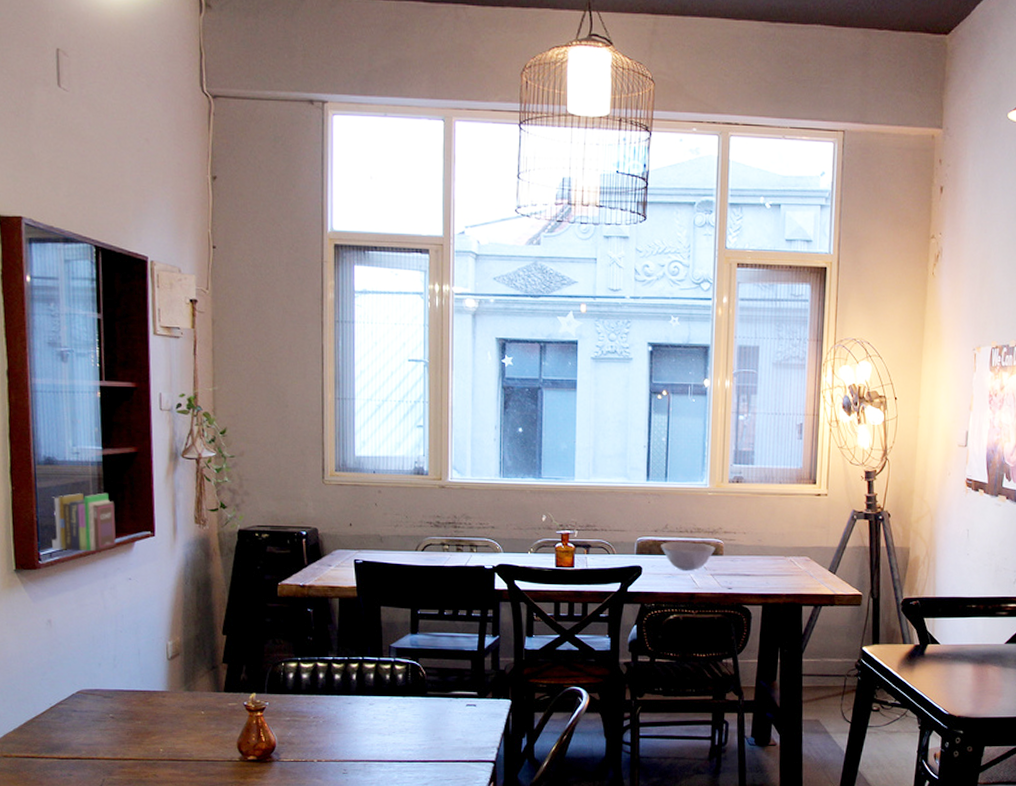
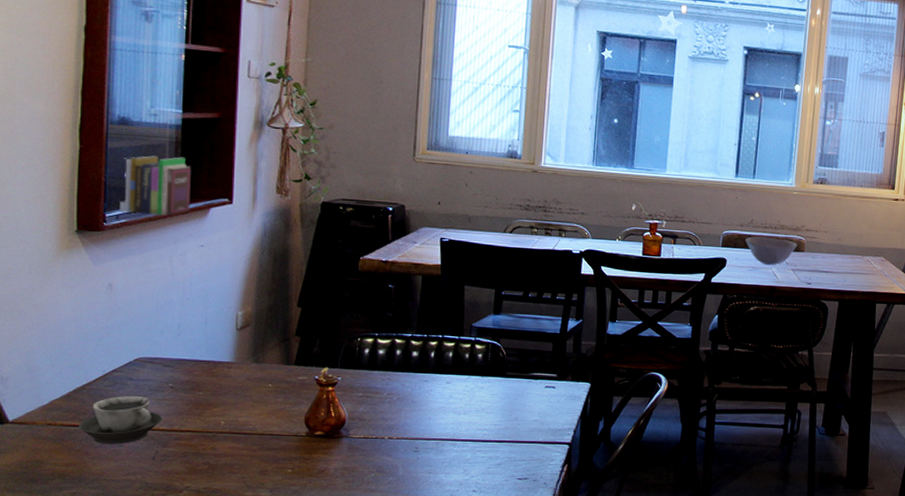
cup: none [31,727,107,774] -> present [78,396,163,444]

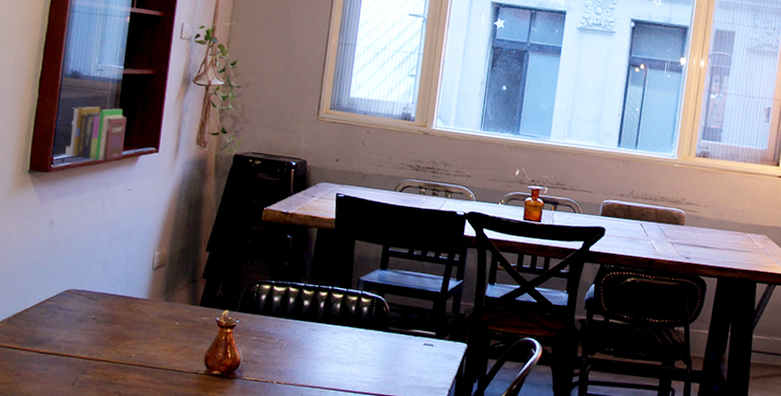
cup: present [78,396,163,444] -> none [14,323,84,368]
bowl: present [745,236,797,265] -> none [625,207,677,237]

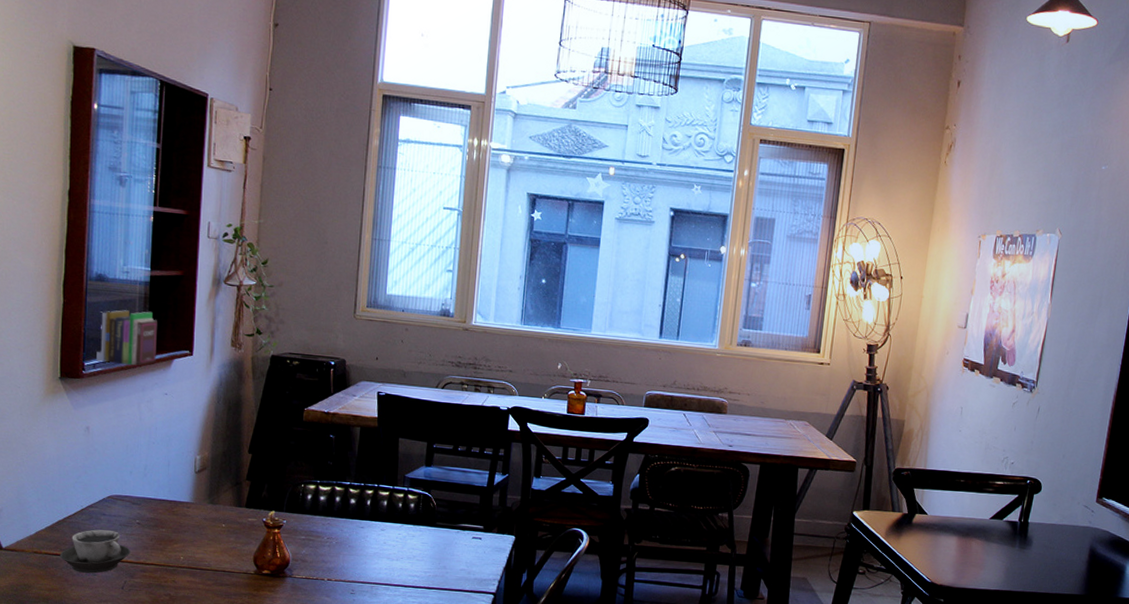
cup: none [14,323,84,368] -> present [59,529,131,574]

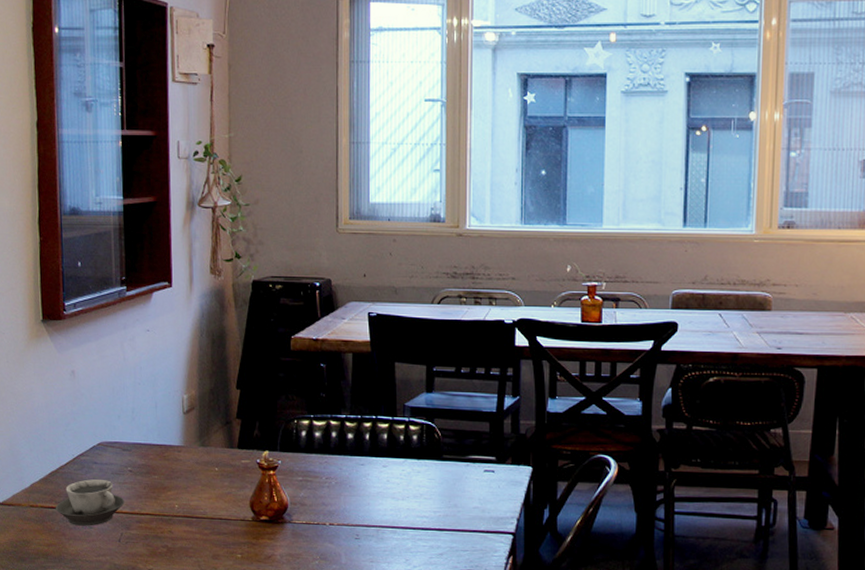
books: present [96,310,157,366] -> none [76,243,135,302]

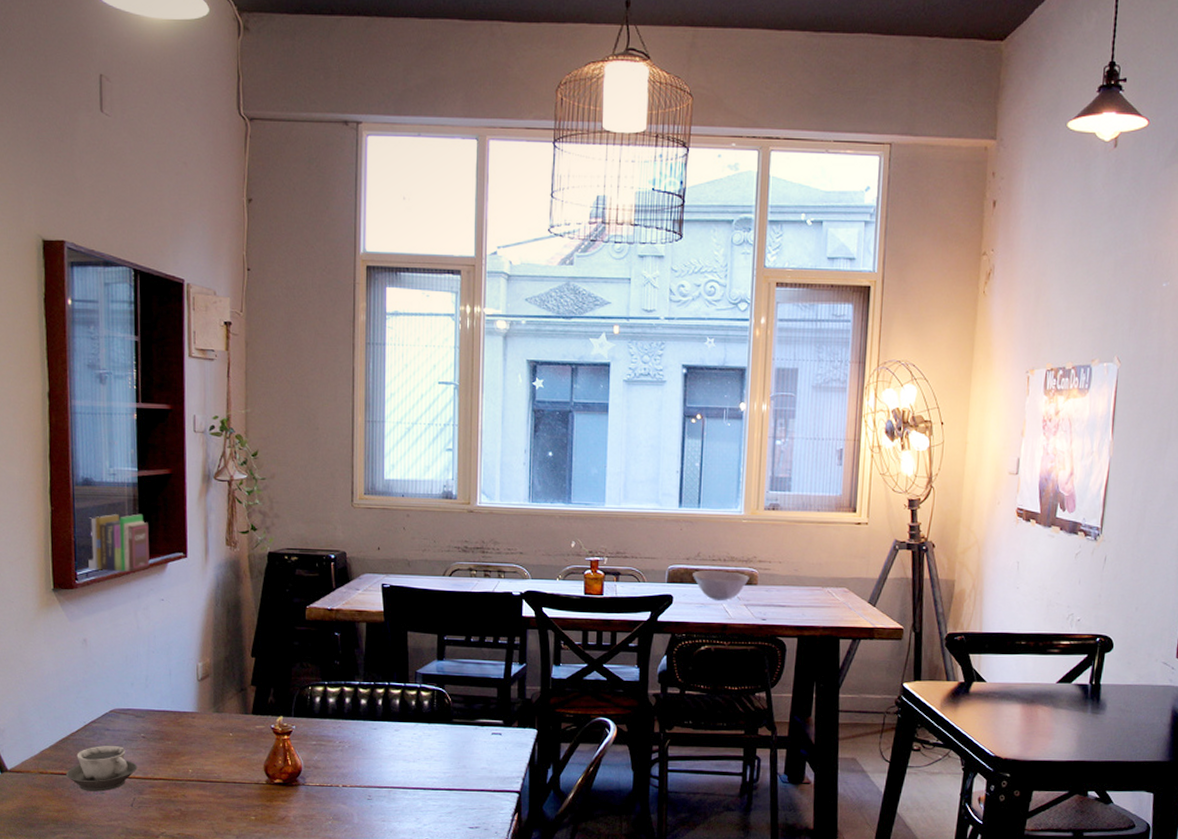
books: none [76,243,135,302] -> present [88,514,150,571]
bowl: none [699,295,762,328] -> present [693,570,749,600]

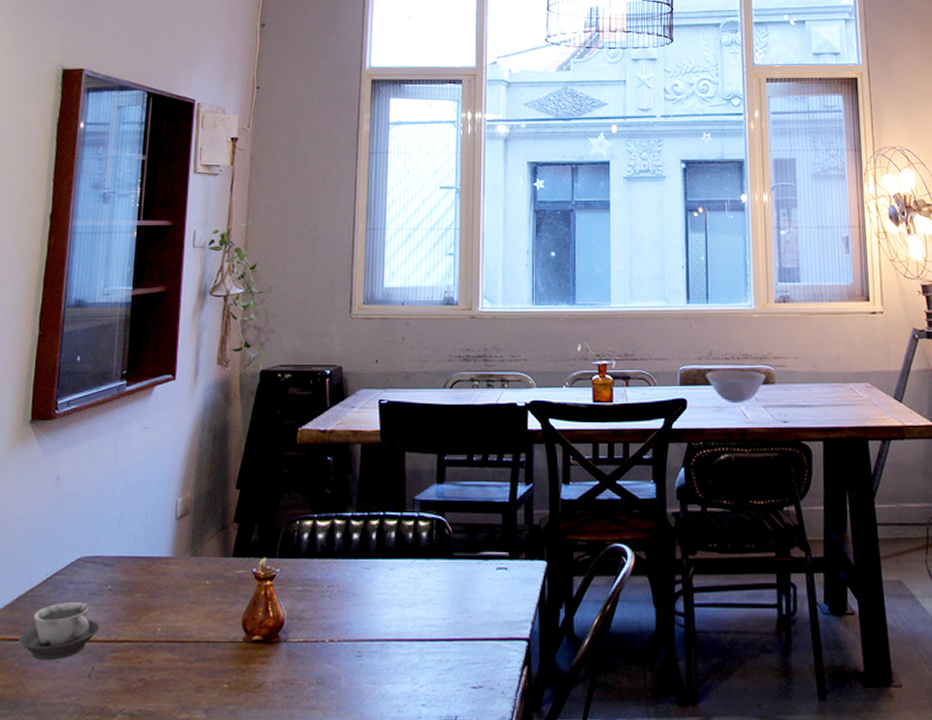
books: present [88,514,150,571] -> none [71,334,138,398]

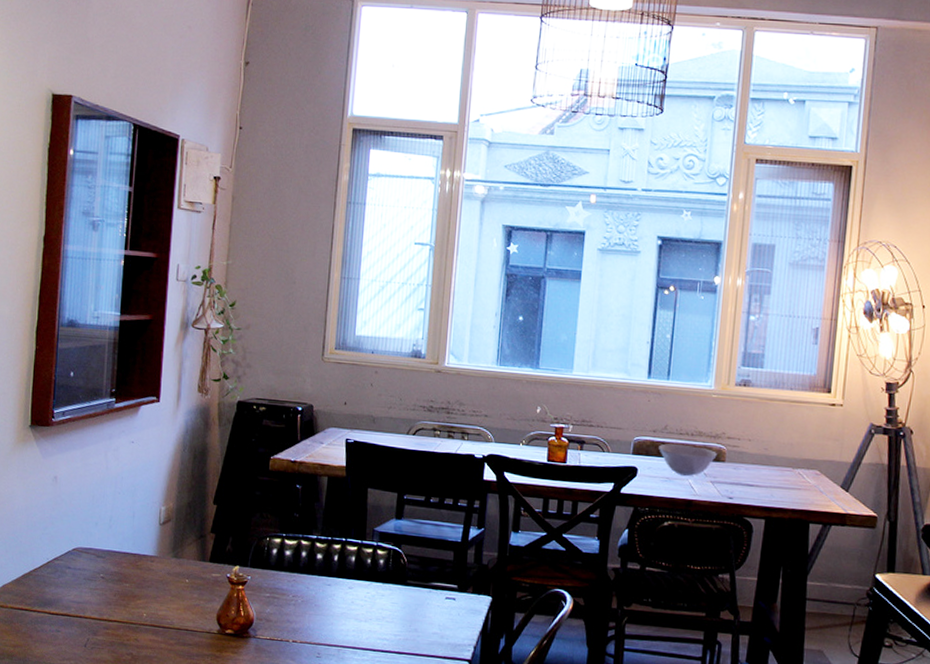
cup: present [18,602,100,660] -> none [24,583,94,630]

